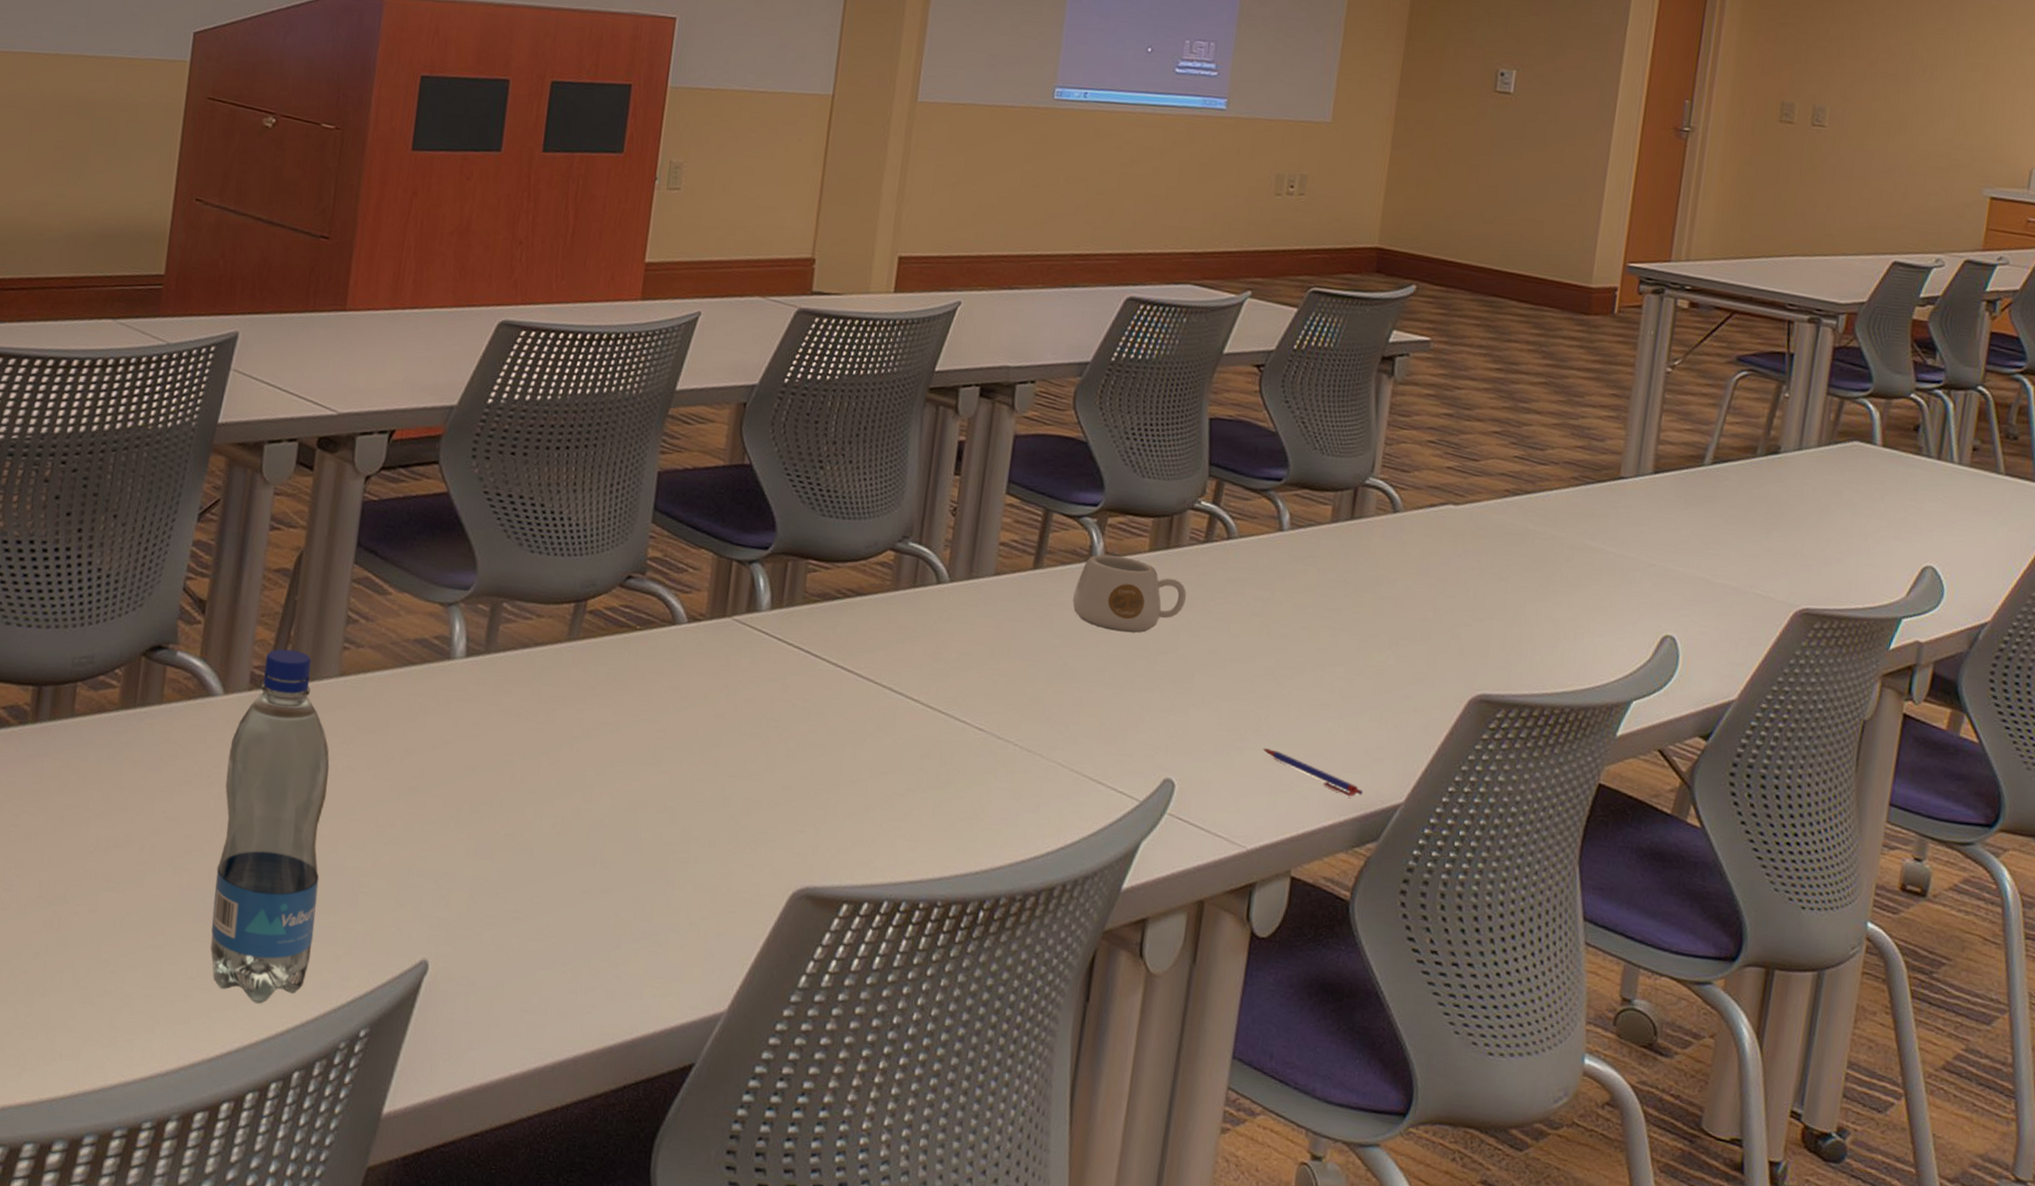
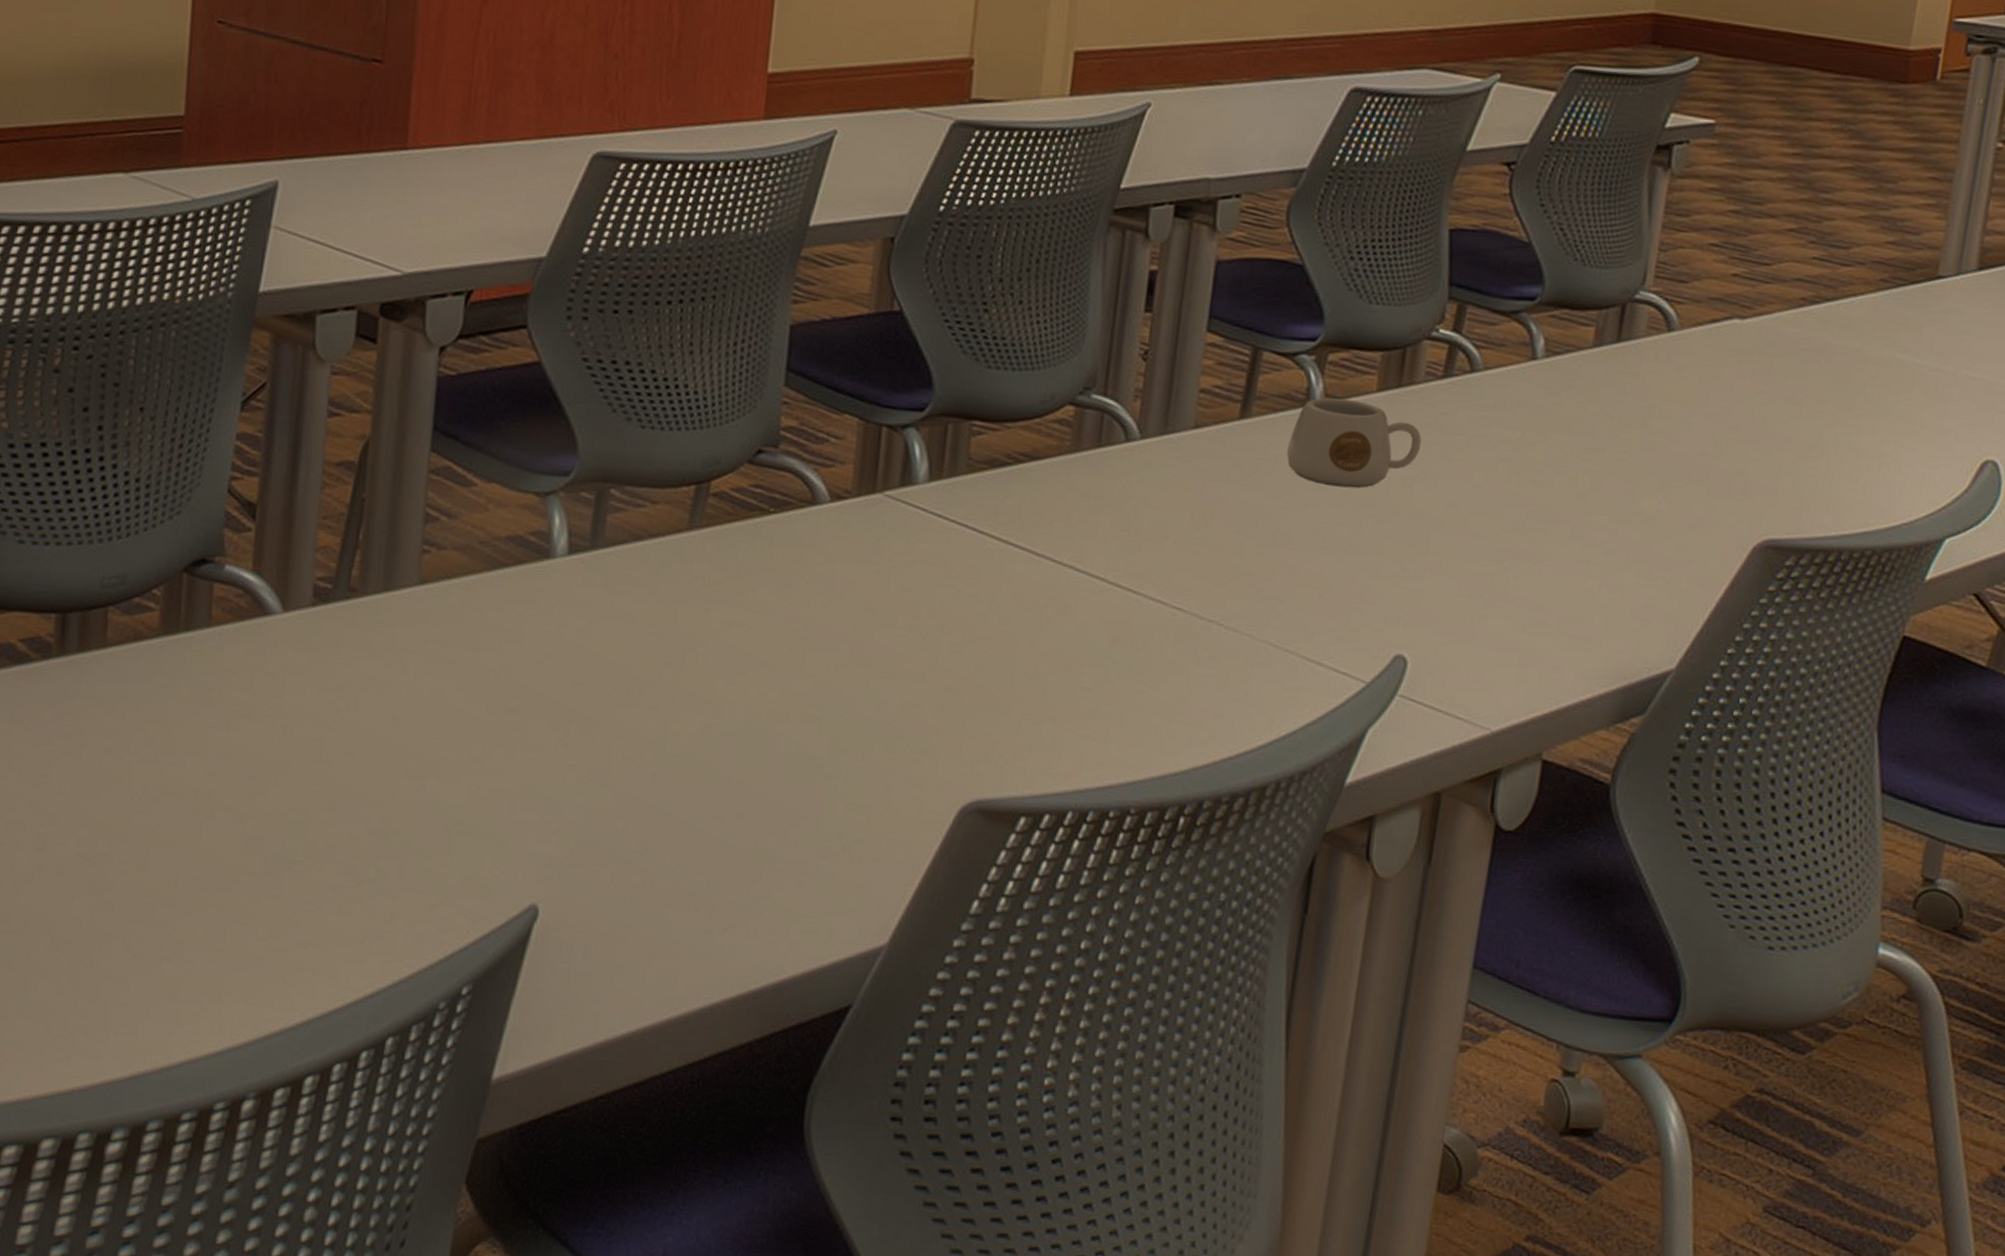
bottle: present [210,649,330,1004] -> none [282,555,412,964]
pen: present [1262,748,1364,797] -> none [1510,614,1628,666]

